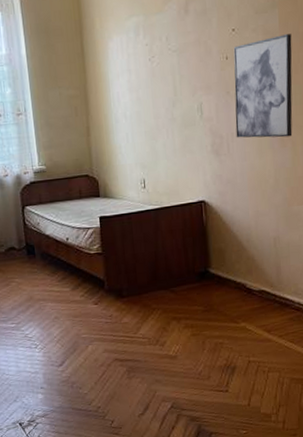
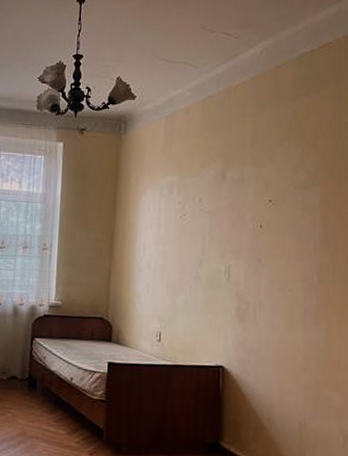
wall art: present [233,34,293,138] -> none [264,212,333,316]

